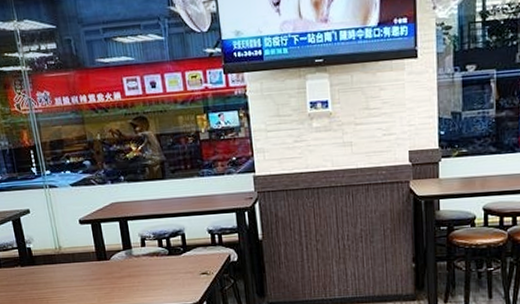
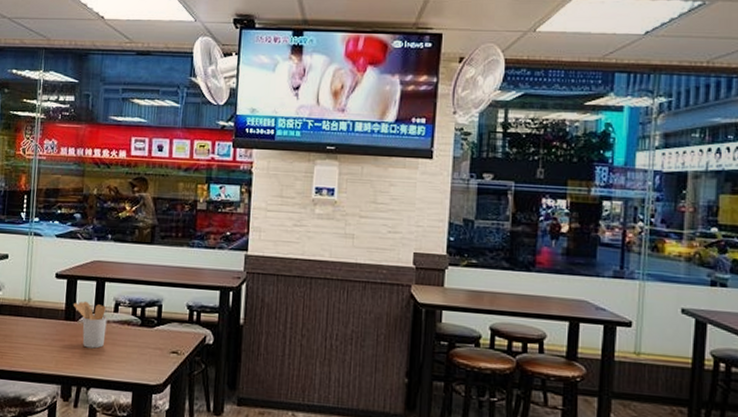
utensil holder: none [102,240,139,282] -> present [74,301,108,349]

